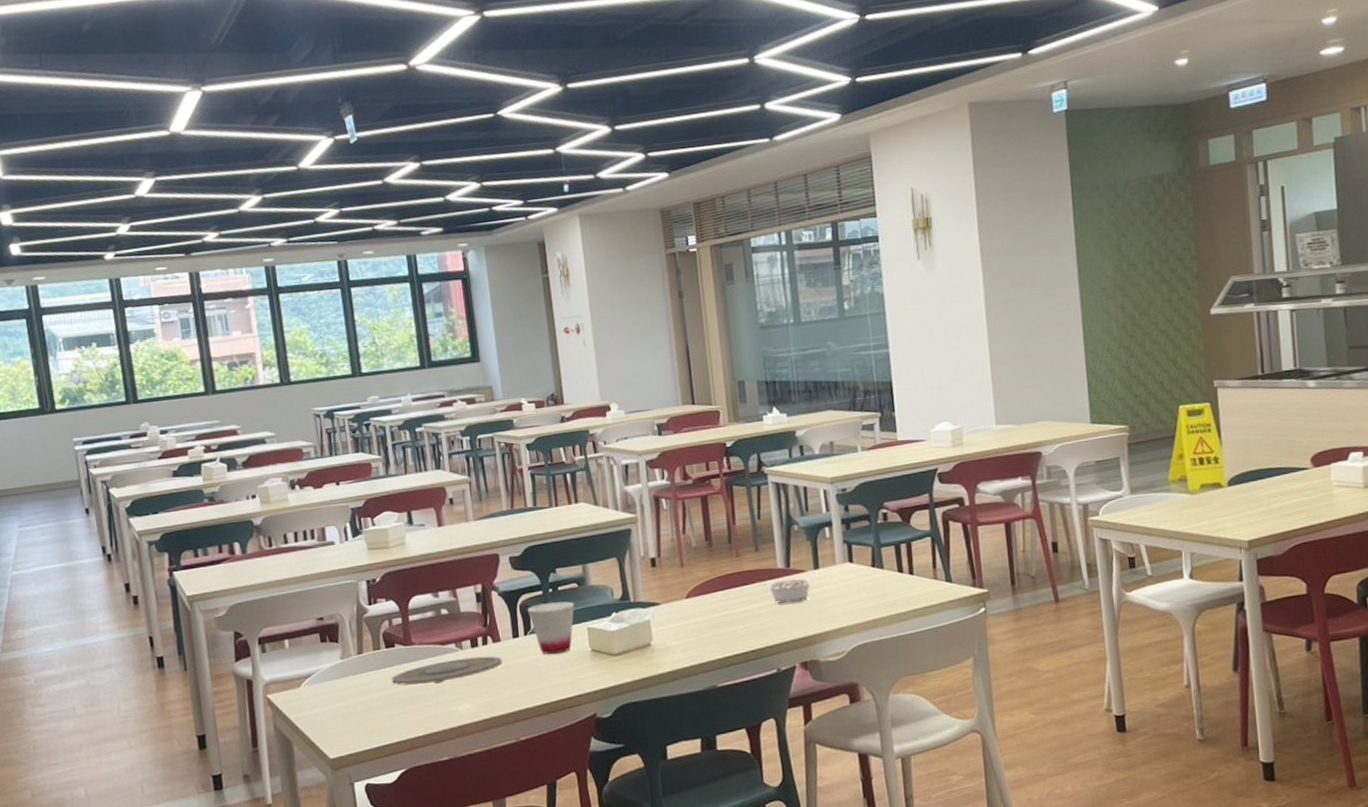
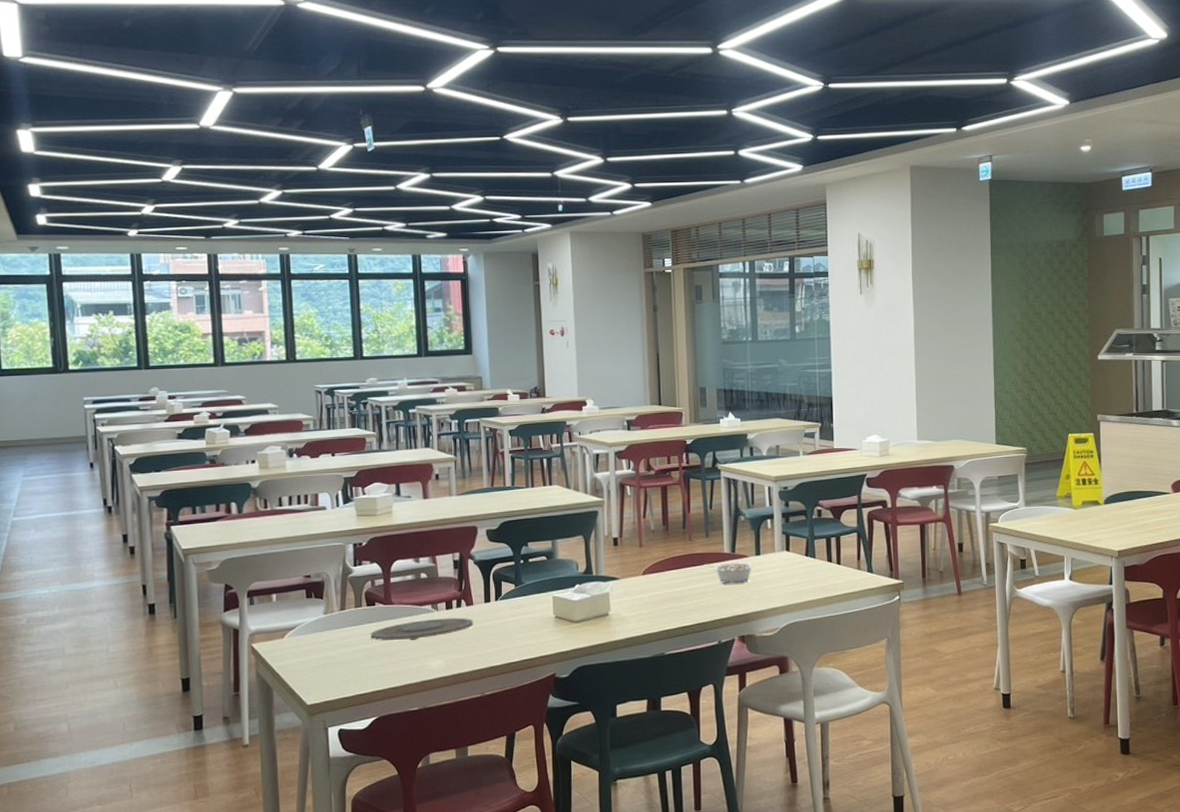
cup: present [527,601,575,655] -> none [499,571,543,619]

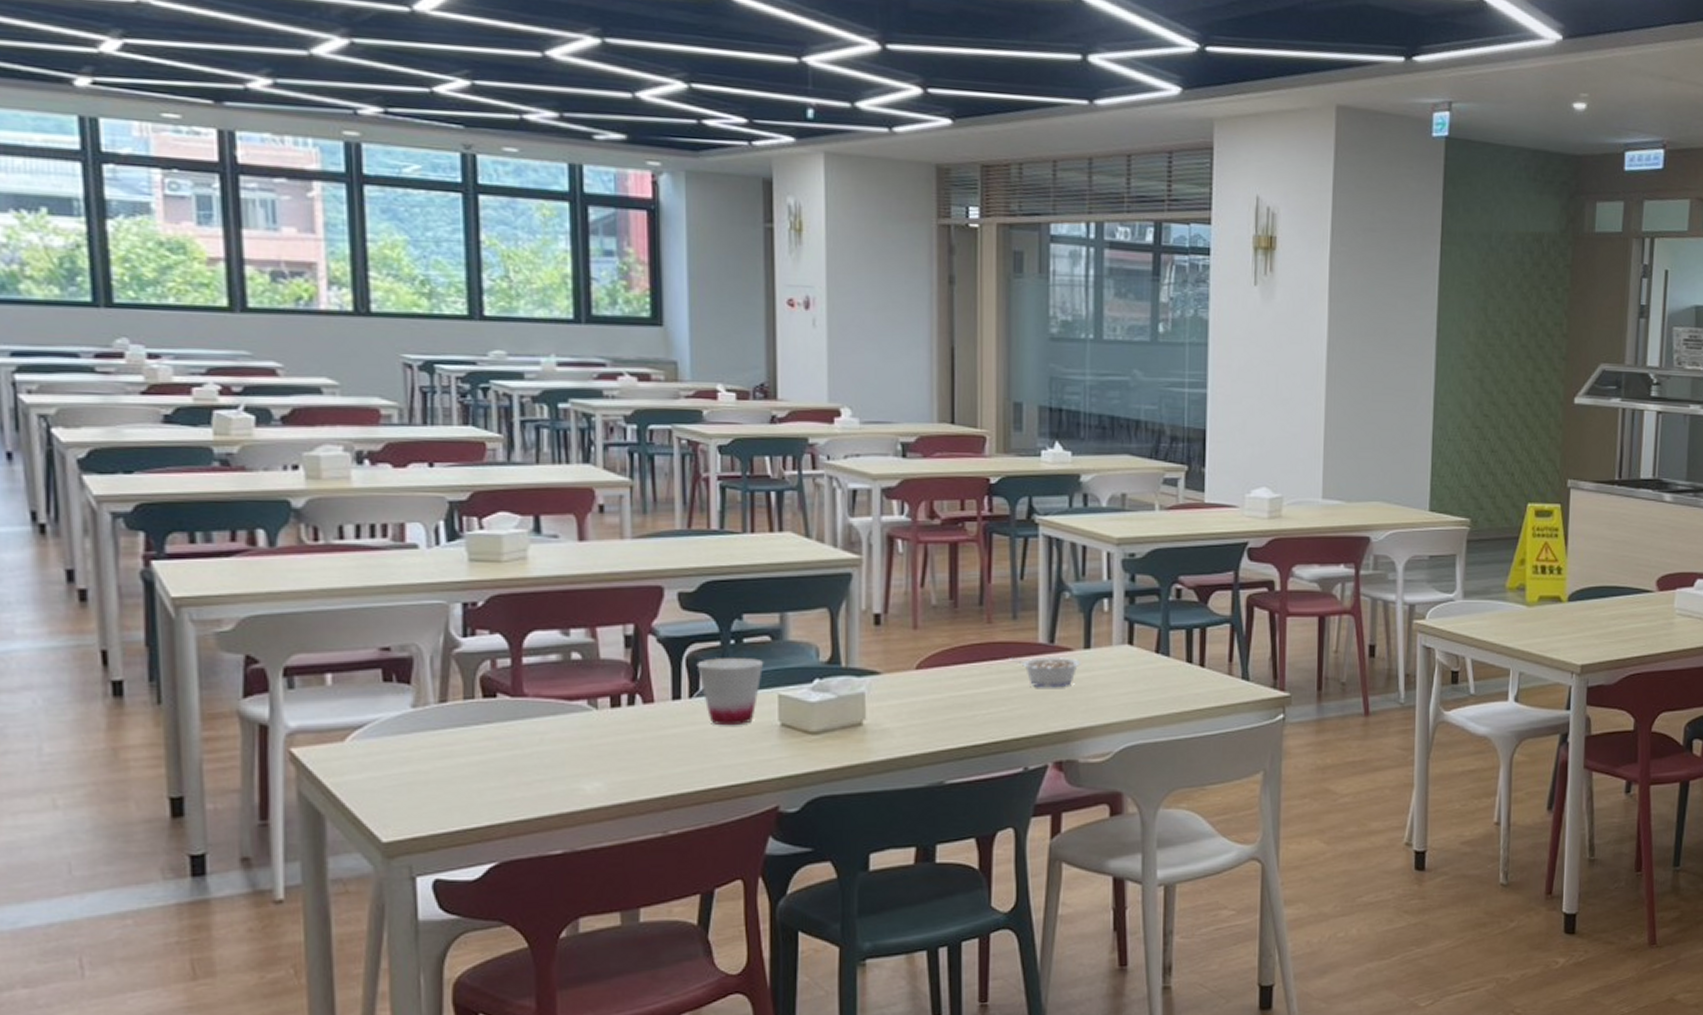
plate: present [370,617,474,641] -> none [488,720,654,751]
cup: none [499,571,543,619] -> present [696,657,764,726]

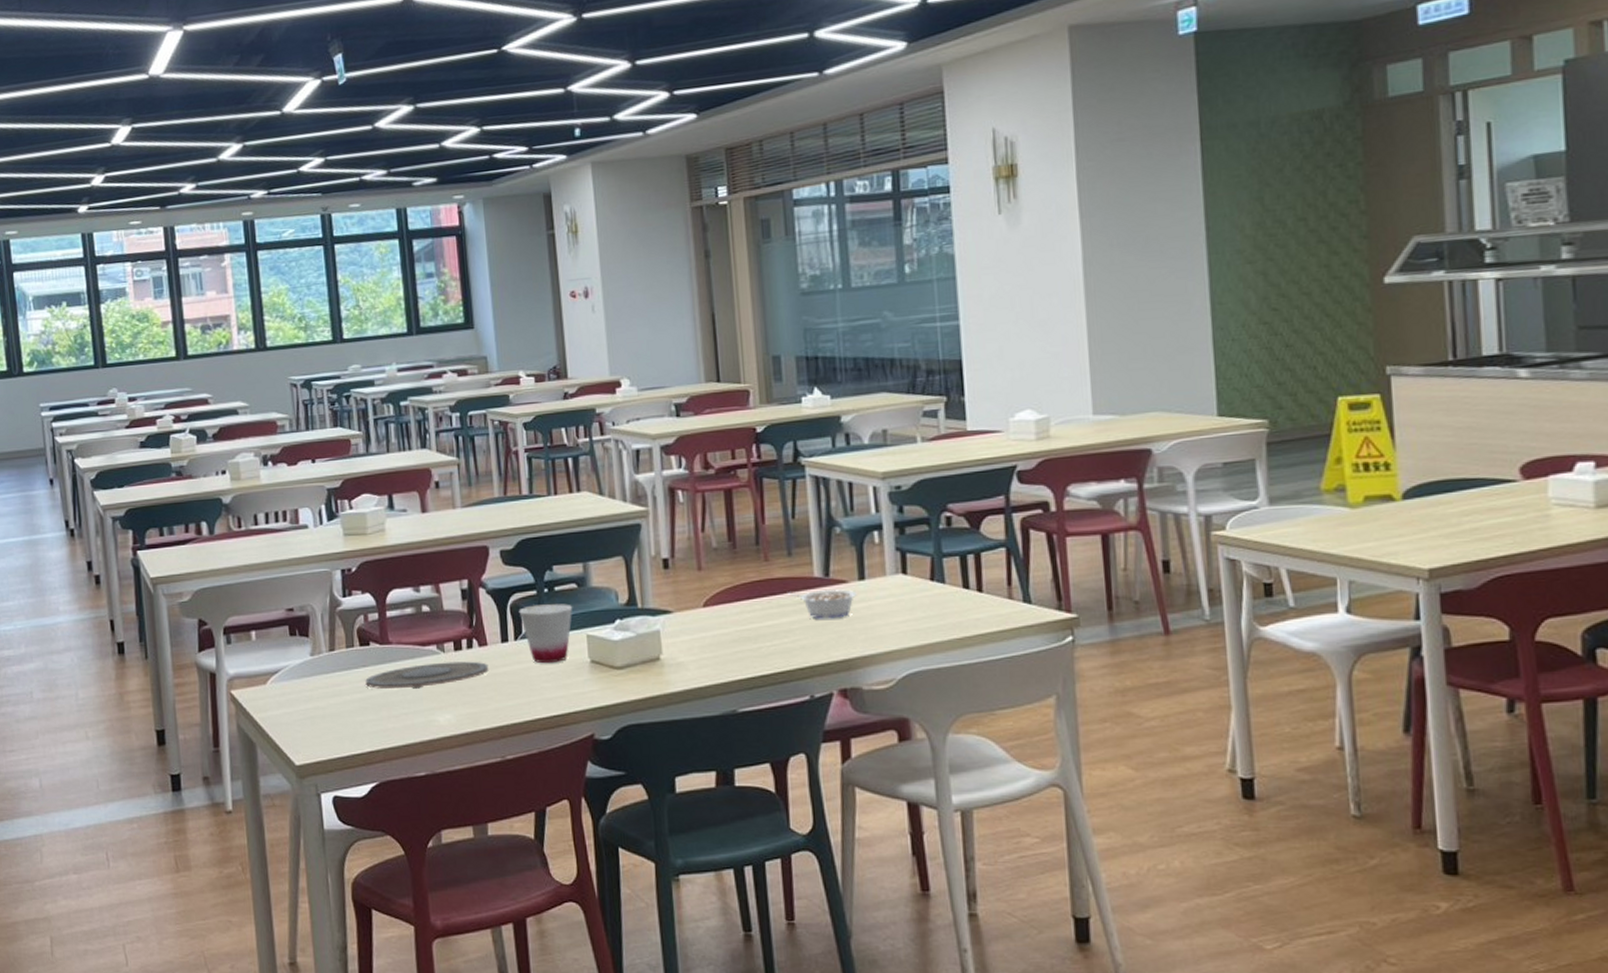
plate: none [488,720,654,751] -> present [365,661,489,690]

